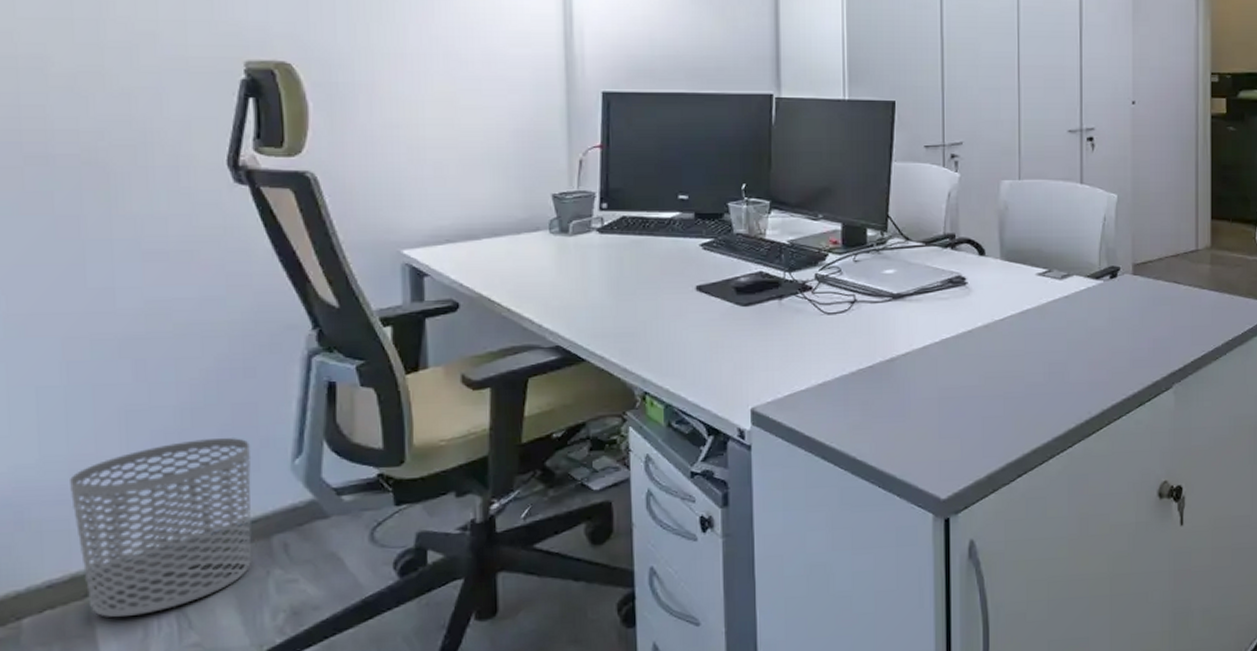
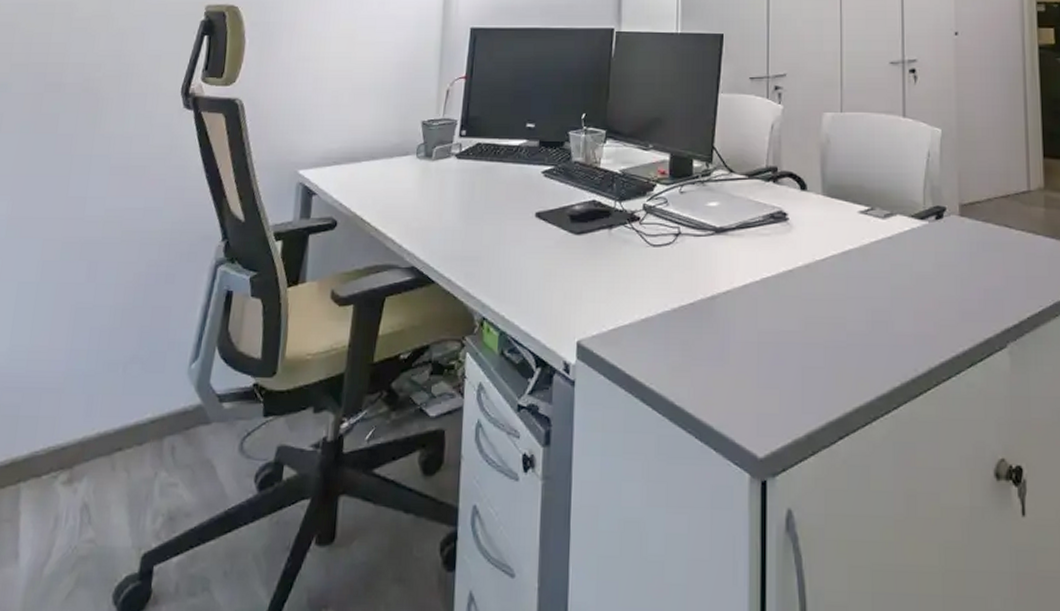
waste bin: present [70,438,253,618] -> none [20,339,160,506]

